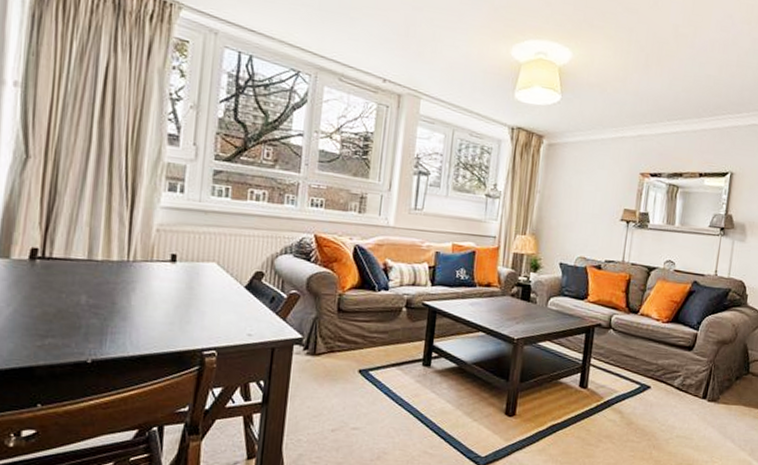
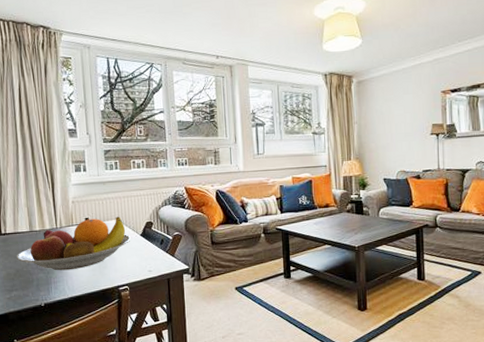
fruit bowl: none [60,255,231,320] -> present [16,216,131,271]

